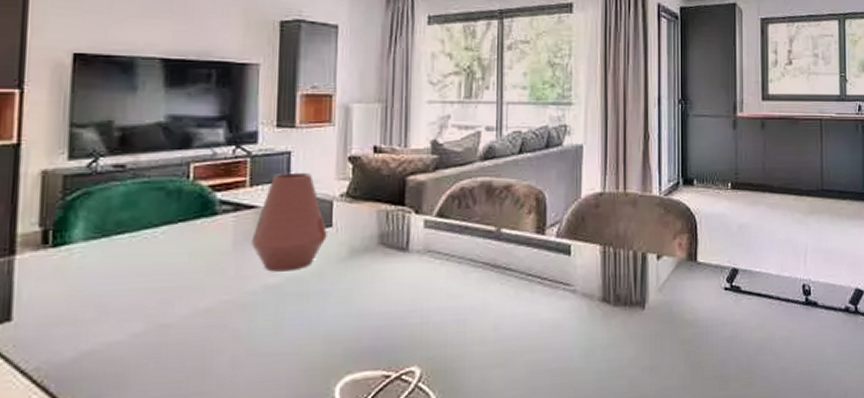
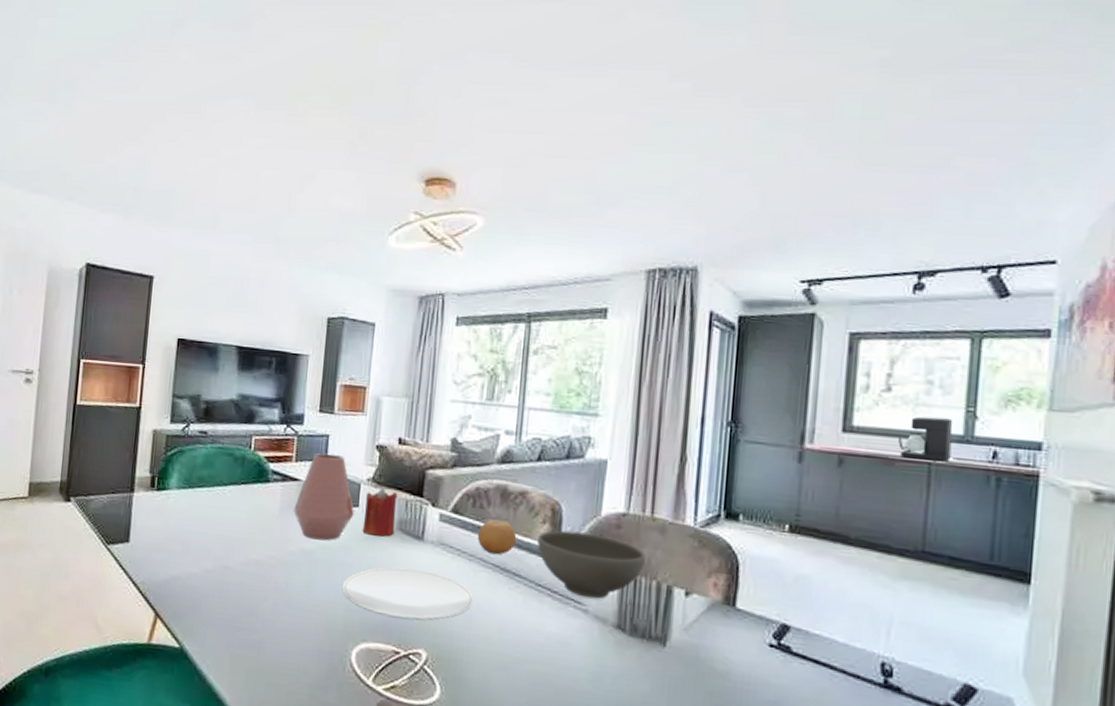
plate: none [318,282,467,341] -> present [342,567,475,621]
candle: none [338,202,377,257] -> present [362,487,398,538]
fruit: none [465,217,505,253] -> present [477,519,517,555]
bowl: none [525,216,623,278] -> present [537,530,647,599]
coffee maker: none [800,83,833,117] -> present [898,416,953,462]

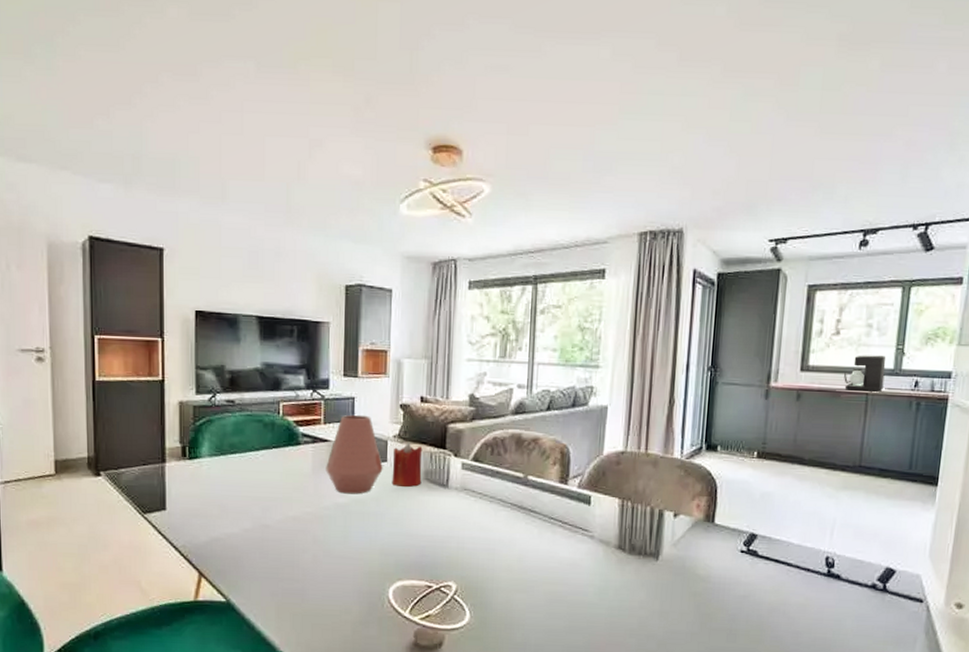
plate: present [342,567,475,621] -> none [376,513,496,558]
fruit: present [477,519,517,555] -> none [496,464,531,495]
bowl: present [537,530,647,599] -> none [549,470,642,526]

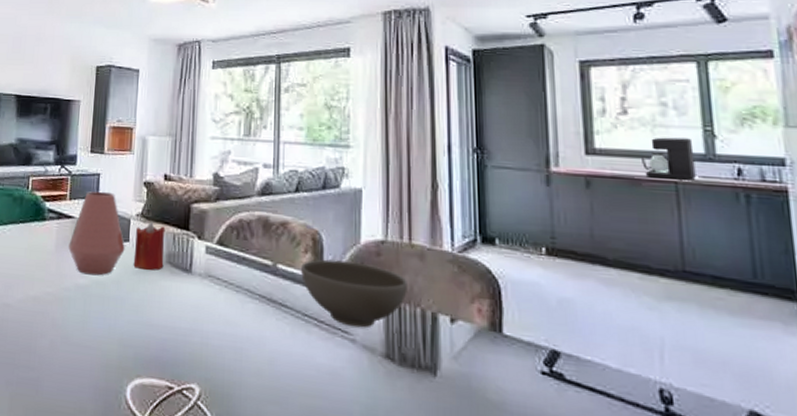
bowl: none [549,470,642,526] -> present [301,259,409,328]

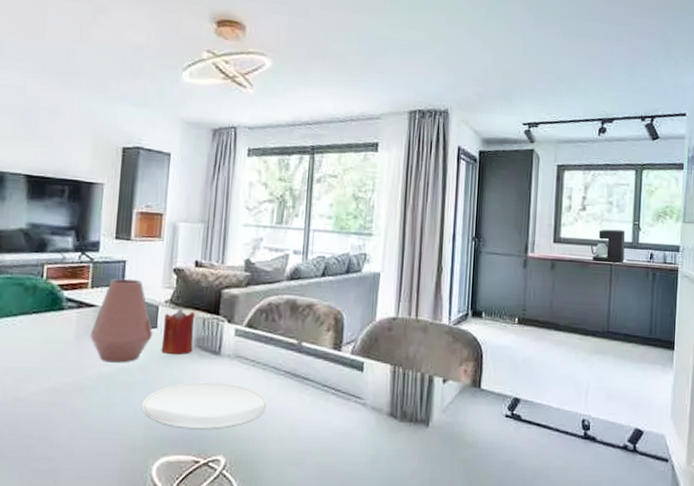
plate: none [115,300,243,355] -> present [141,382,268,430]
bowl: present [301,259,409,328] -> none [323,336,413,393]

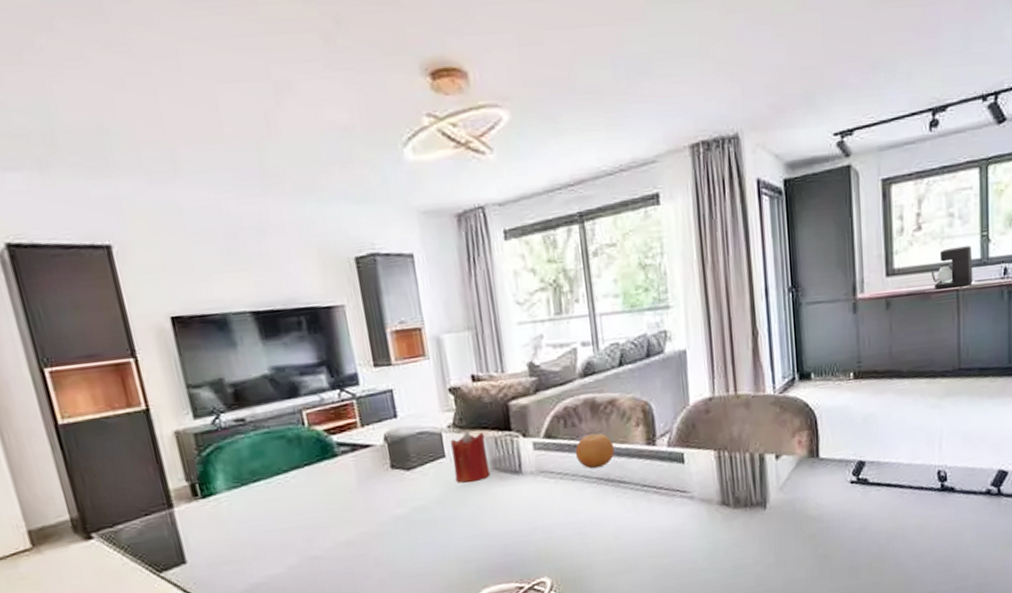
vase: present [90,278,153,363] -> none [373,408,443,504]
plate: present [141,382,268,430] -> none [448,501,586,558]
fruit: none [270,330,305,362] -> present [575,433,615,469]

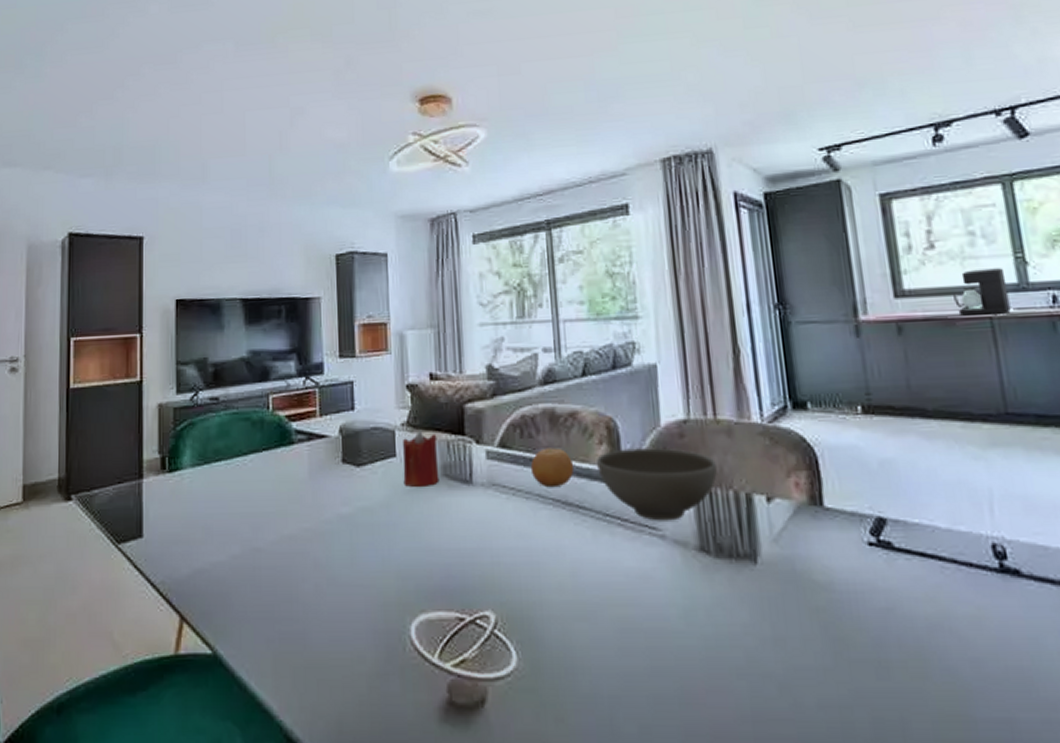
bowl: none [634,423,737,486] -> present [597,447,718,521]

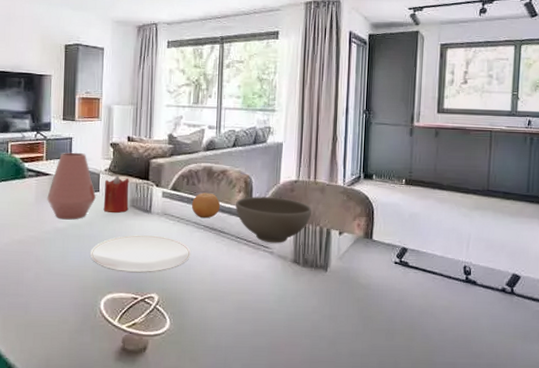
vase: none [324,401,392,502] -> present [47,152,96,220]
plate: none [389,518,539,578] -> present [90,235,192,273]
coffee maker: present [953,268,1011,316] -> none [472,99,505,129]

